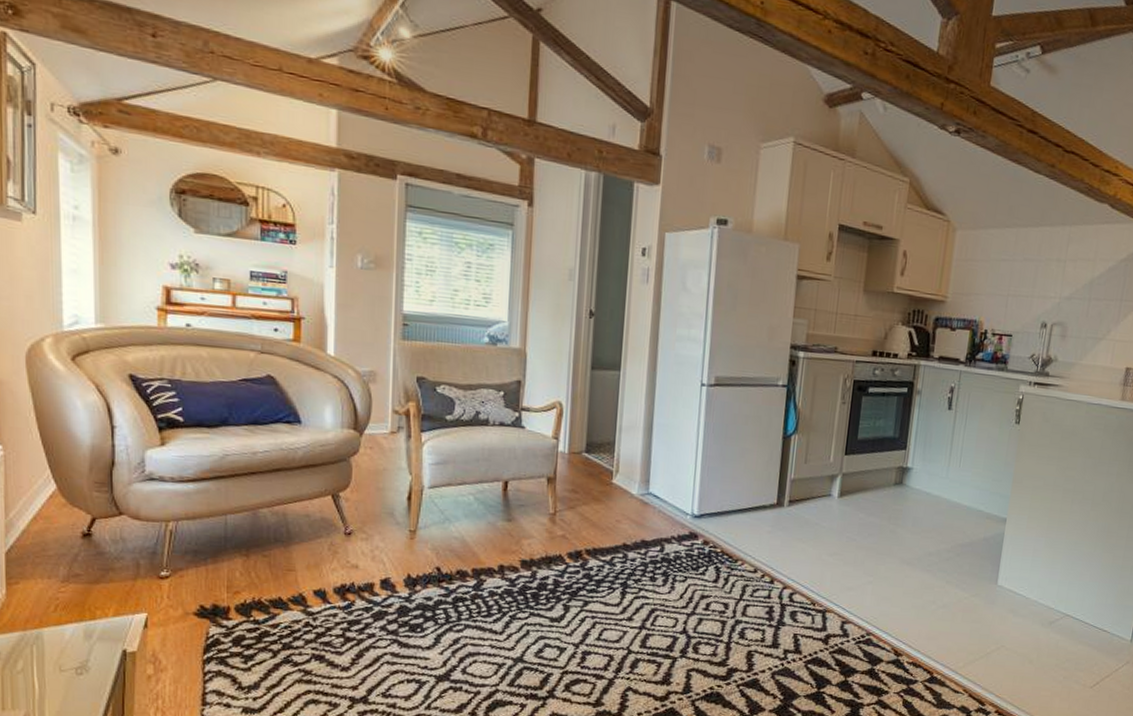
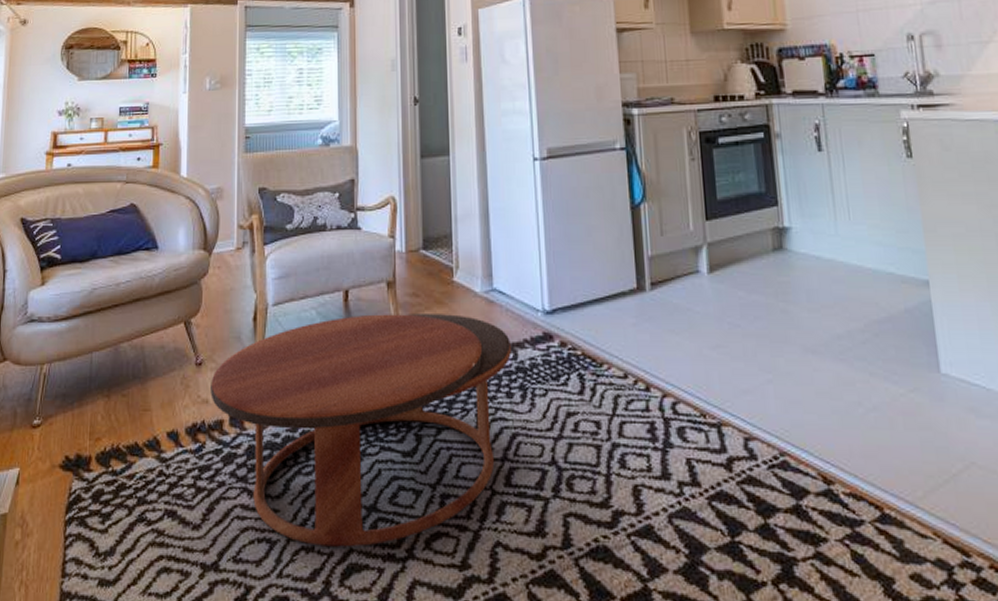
coffee table: none [360,504,659,688] -> present [210,314,511,548]

